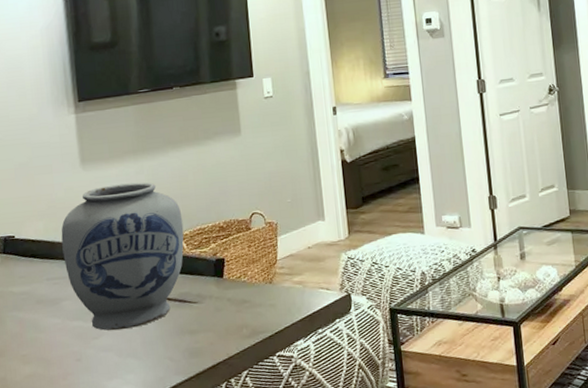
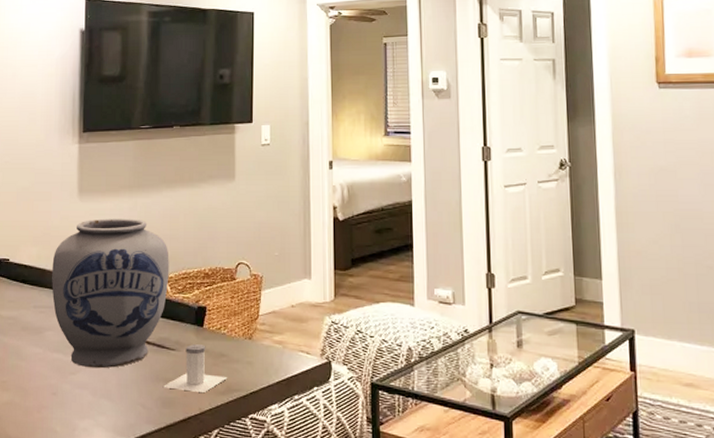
salt shaker: none [188,294,252,340] -> present [162,344,228,392]

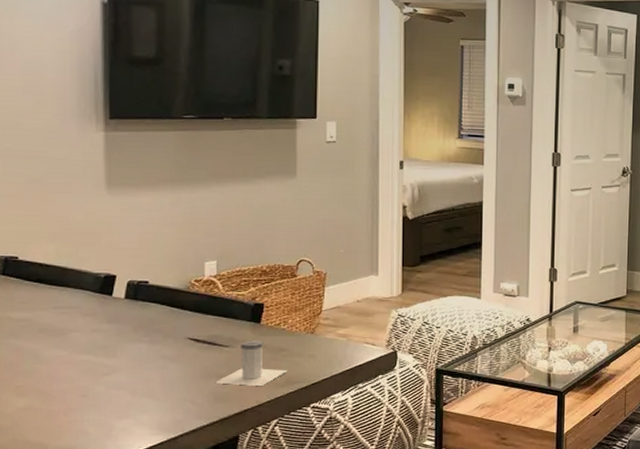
vase: present [52,218,169,369] -> none [75,214,221,368]

